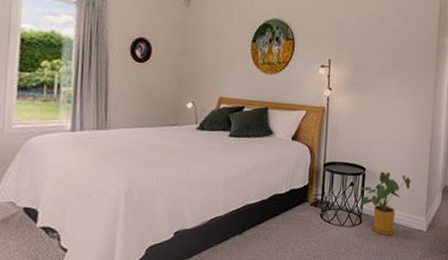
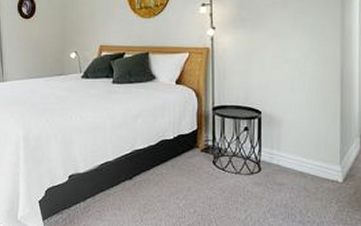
house plant: present [360,171,411,235] -> none [256,114,318,185]

